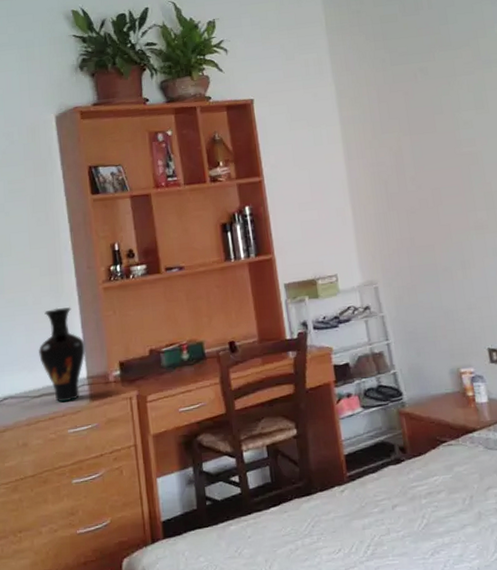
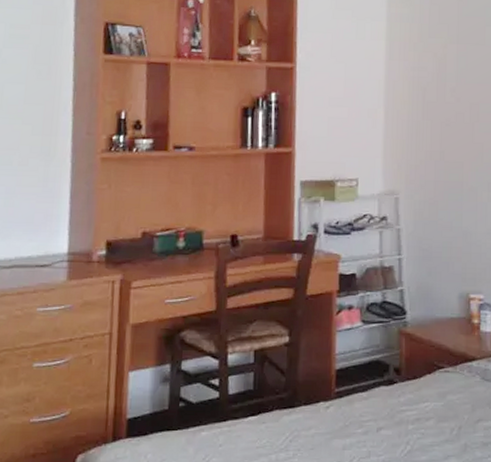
vase: present [39,306,86,403] -> none [16,172,71,277]

